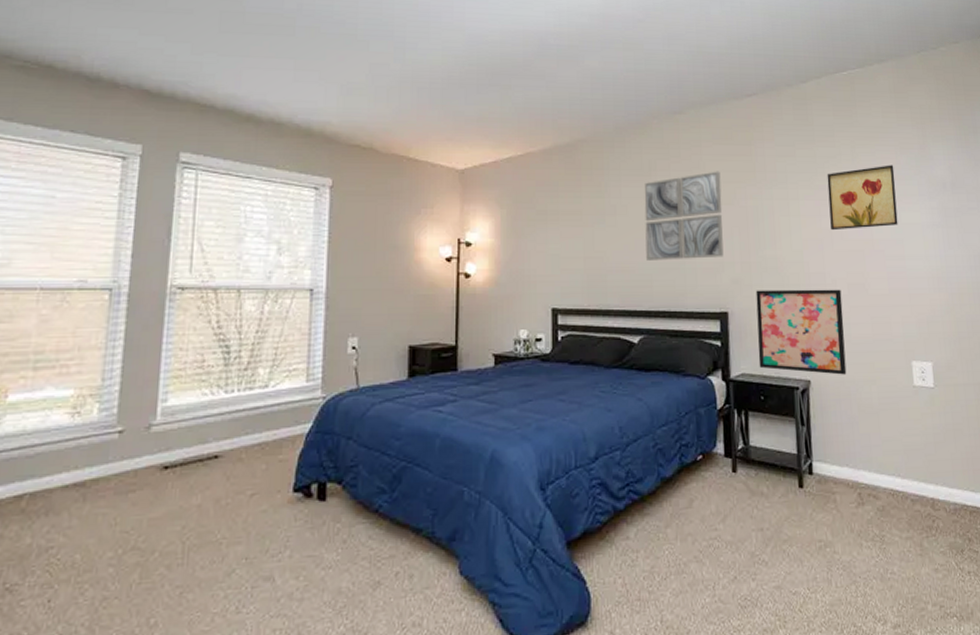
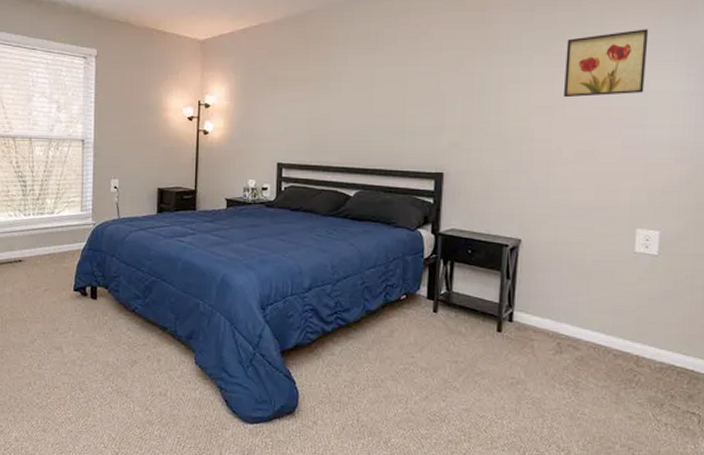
wall art: present [644,171,724,261] -> none [367,38,449,124]
wall art: present [756,289,847,375] -> none [469,153,567,237]

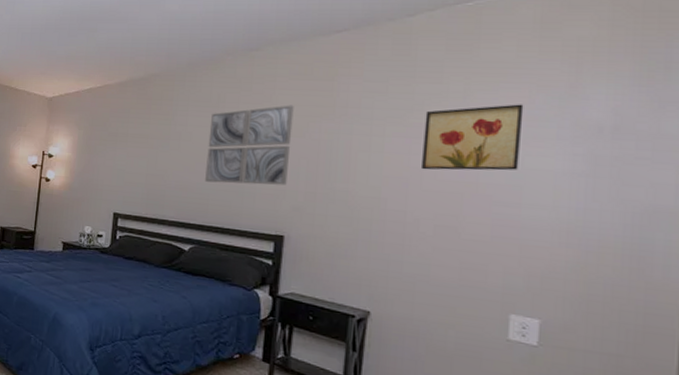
wall art: none [367,38,449,124] -> present [205,105,294,186]

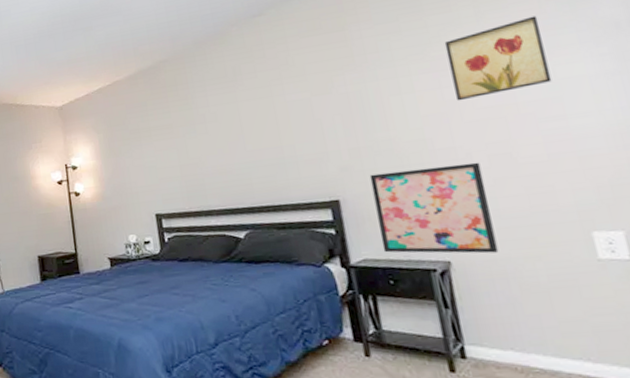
wall art: present [205,105,294,186] -> none [231,63,327,161]
wall art: none [311,219,425,314] -> present [369,162,499,254]

